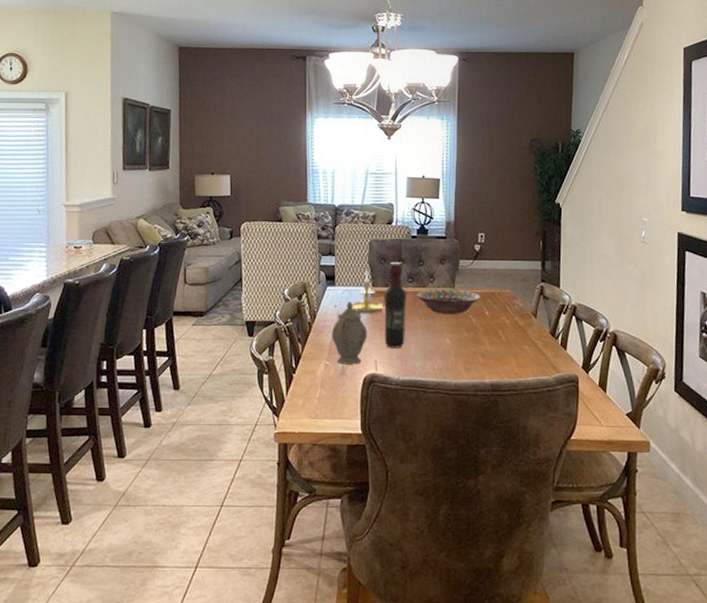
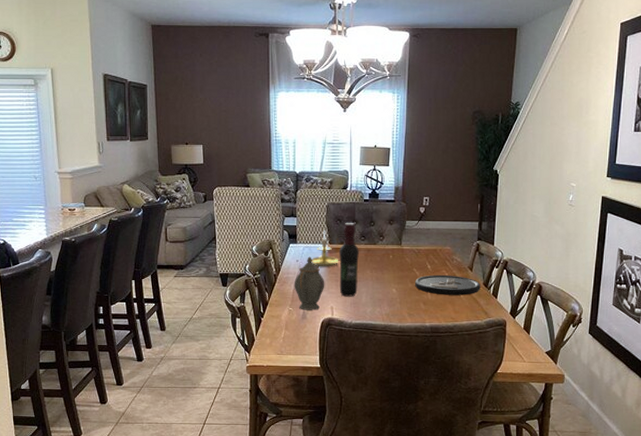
decorative bowl: present [416,289,481,314] -> none [368,246,424,268]
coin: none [471,322,547,346] -> present [415,275,480,295]

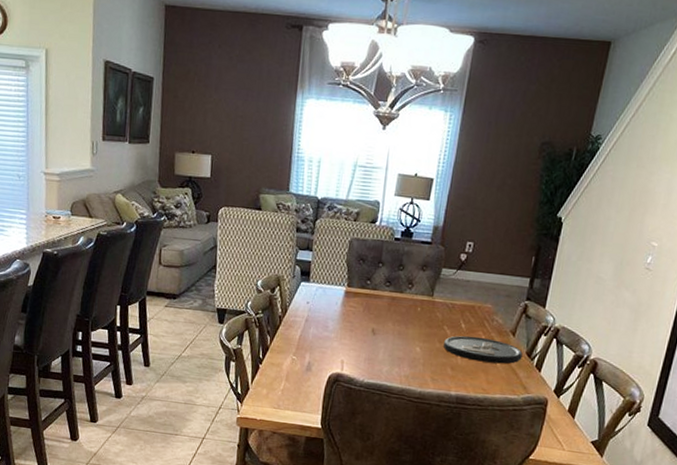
teapot: present [294,256,325,310] -> none [300,299,338,362]
candle holder: present [311,229,338,267] -> none [324,269,356,313]
wine bottle: present [339,223,359,297] -> none [353,264,382,351]

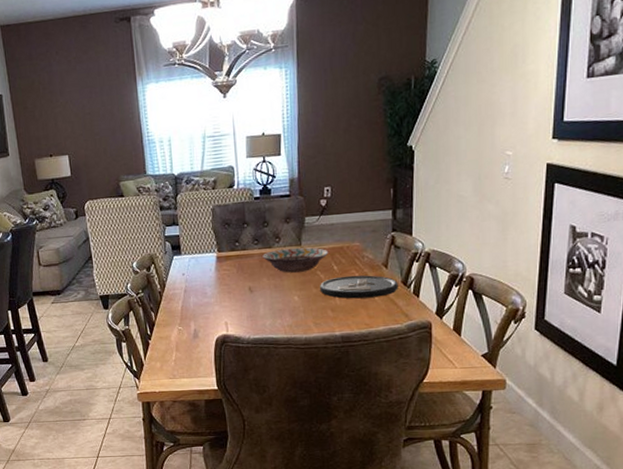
decorative bowl: none [392,296,460,324] -> present [262,247,329,273]

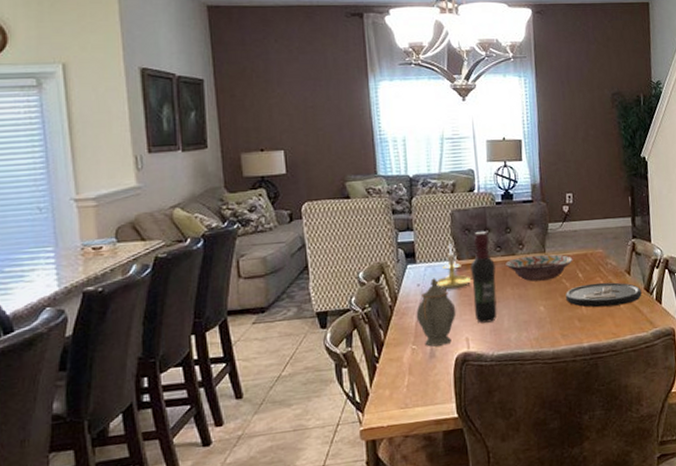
teapot: none [181,268,217,329] -> present [416,278,456,347]
candle holder: none [199,236,230,279] -> present [436,243,471,290]
wine bottle: none [230,226,254,310] -> present [471,231,497,323]

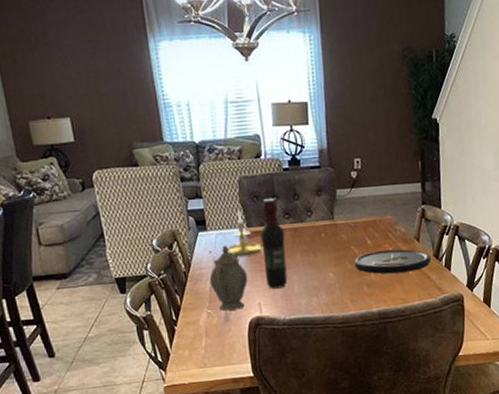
decorative bowl: present [505,254,573,282] -> none [294,221,362,249]

